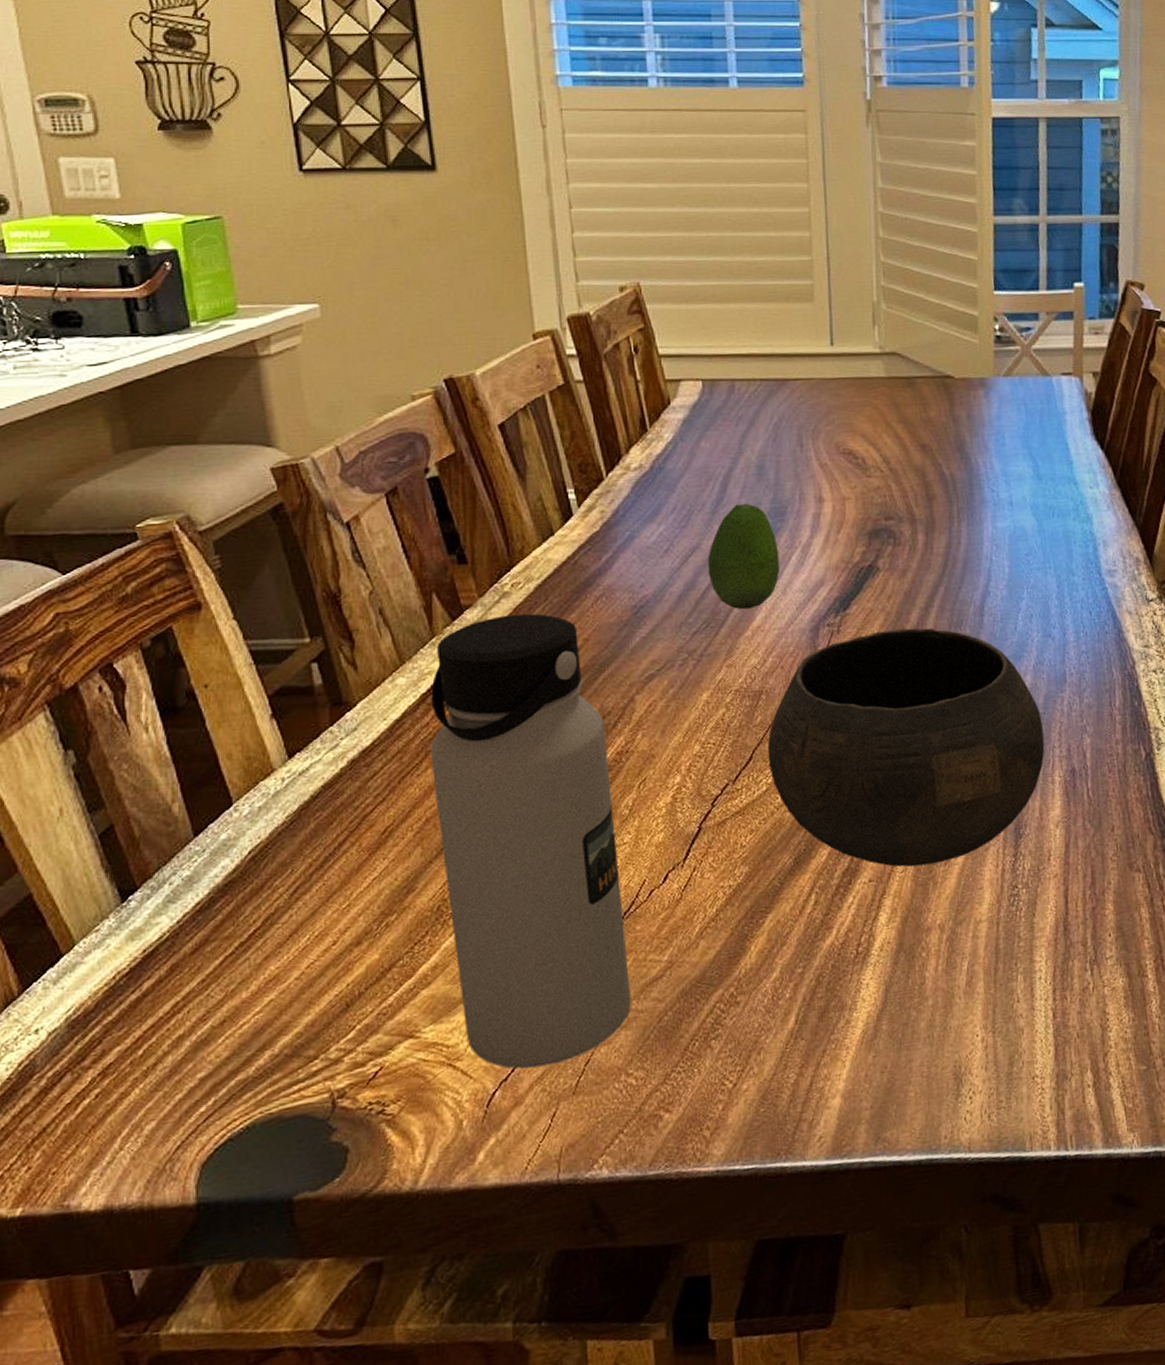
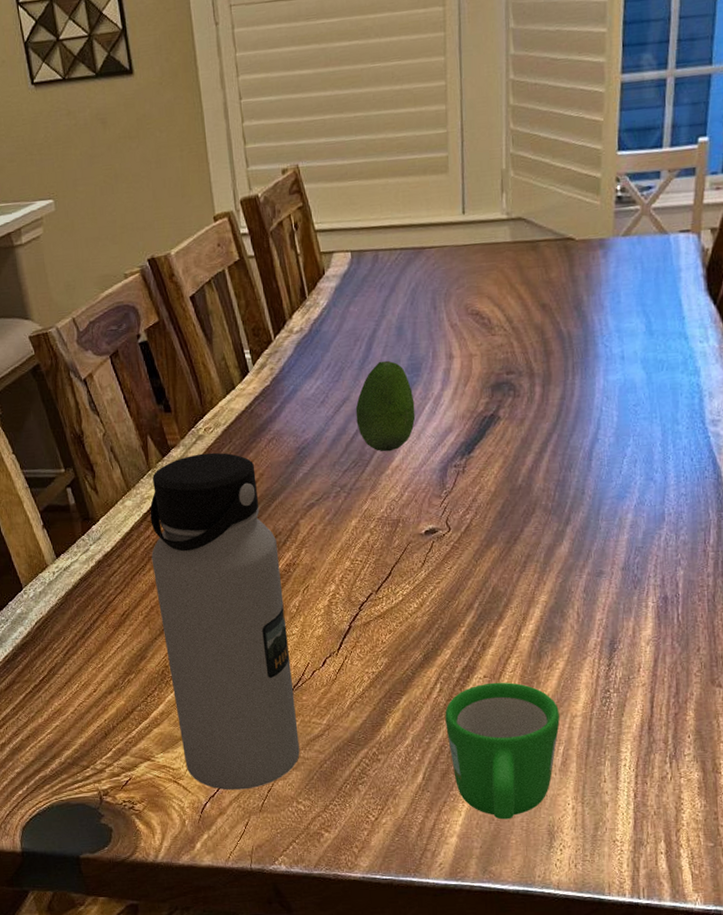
bowl: present [767,628,1045,867] -> none [403,470,641,669]
mug: none [822,886,962,1067] -> present [445,682,560,820]

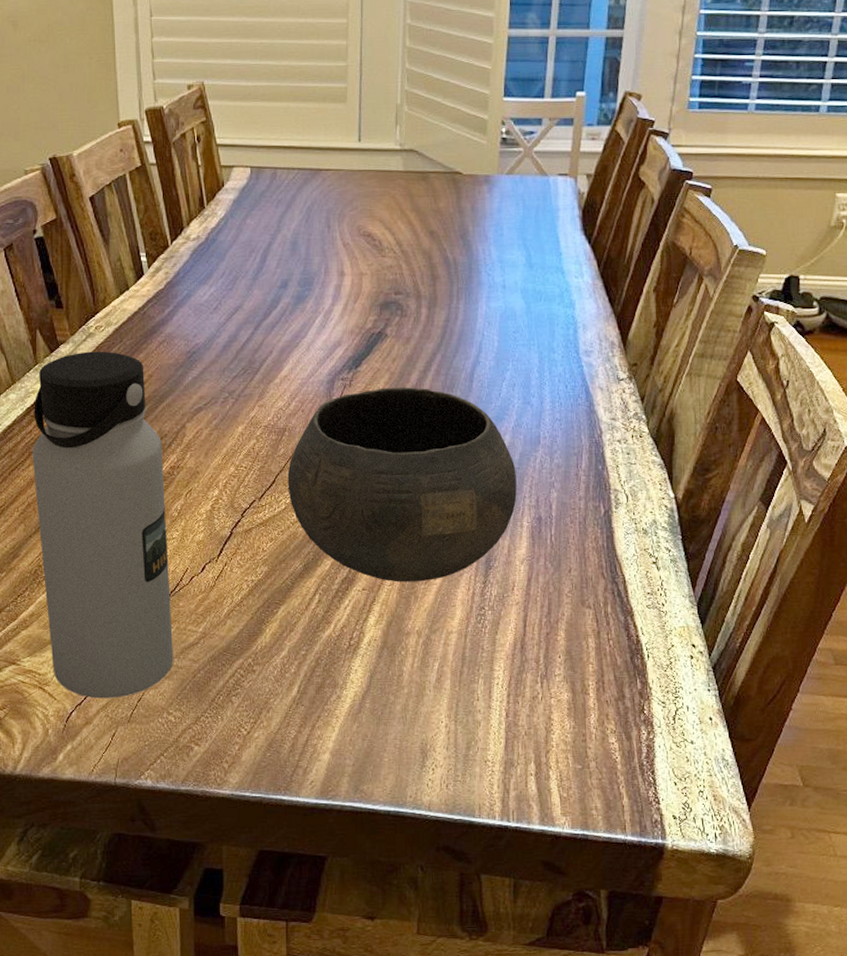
fruit: present [355,360,416,452] -> none [247,273,306,361]
bowl: none [403,470,641,669] -> present [287,387,517,582]
mug: present [445,682,560,820] -> none [323,596,435,737]

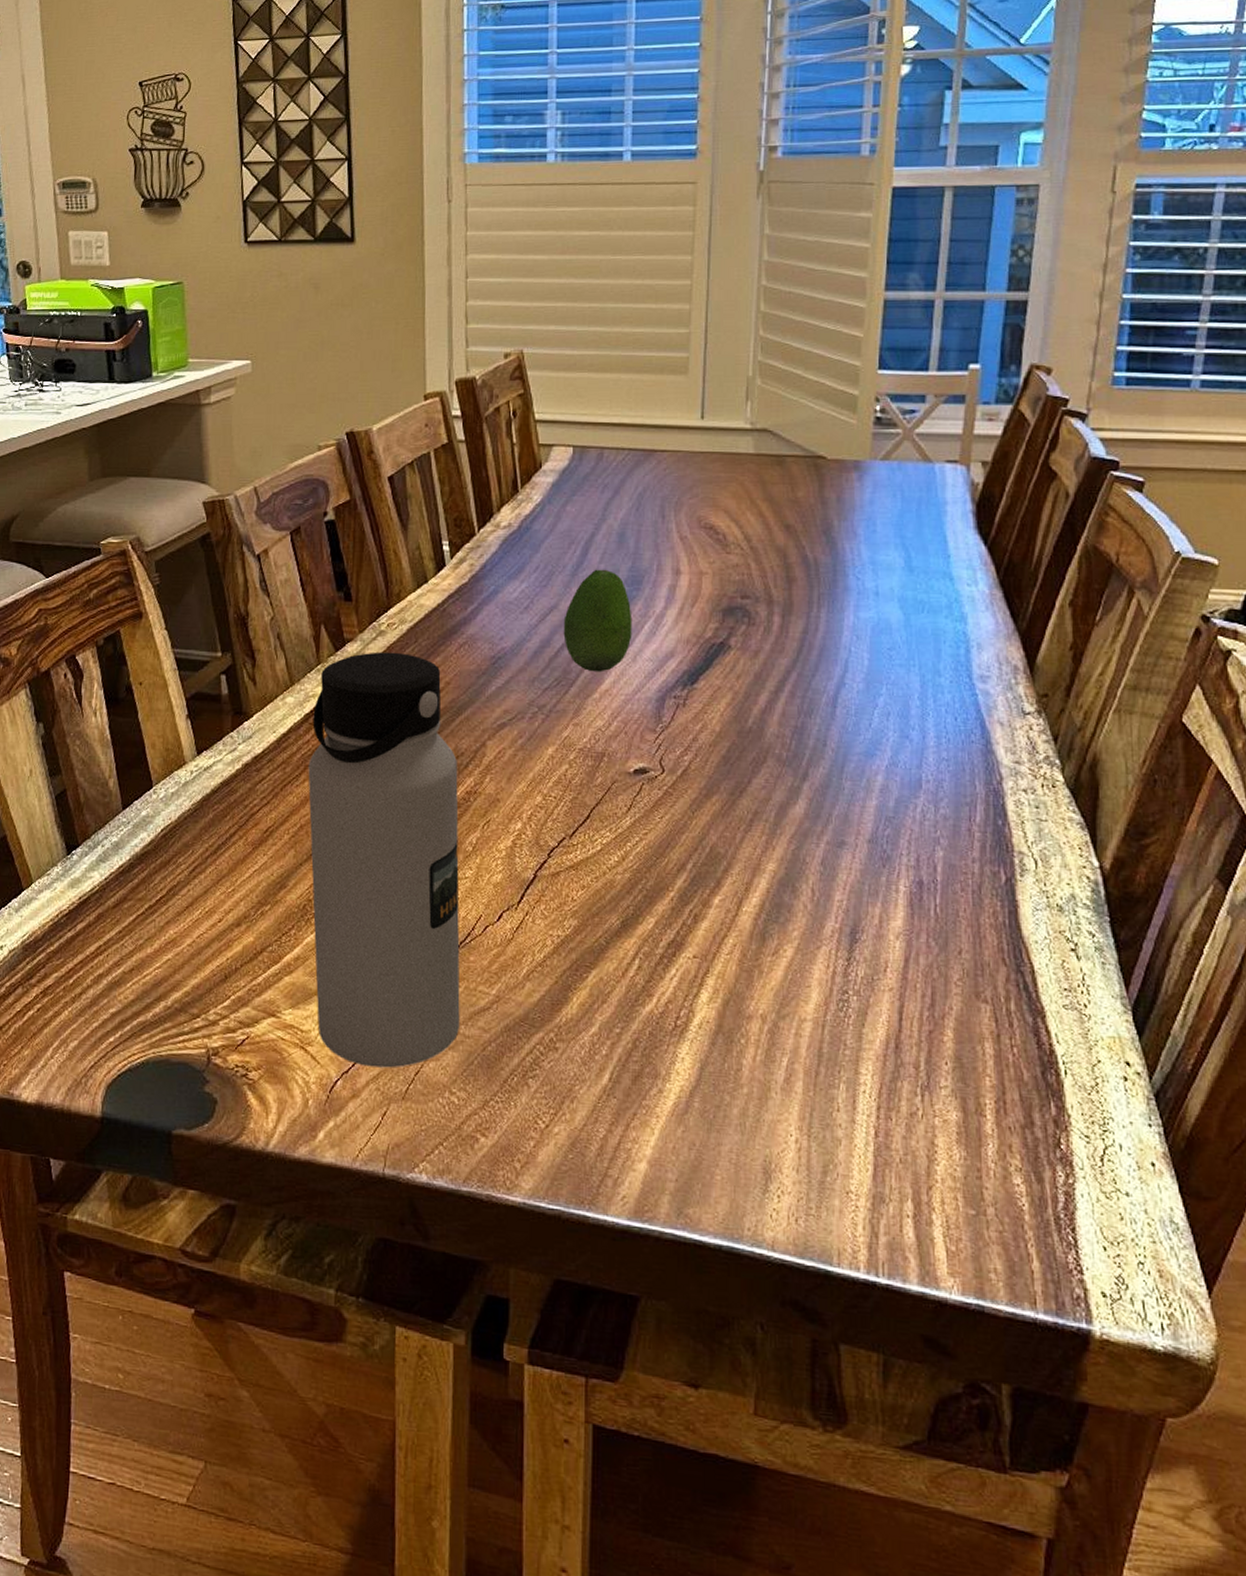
fruit: none [247,273,306,361] -> present [563,569,633,672]
bowl: present [287,387,517,582] -> none [605,710,891,953]

